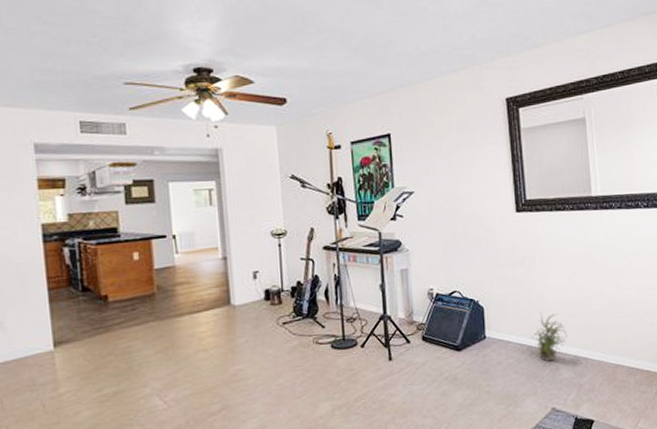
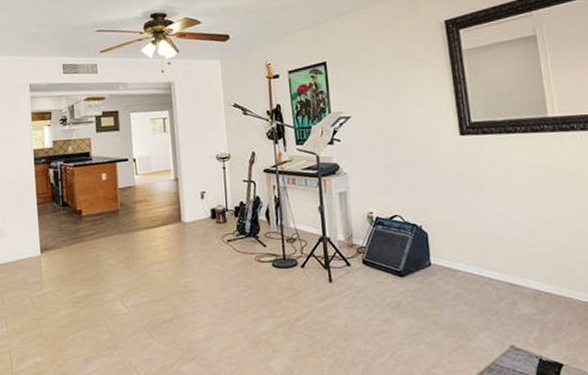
potted plant: present [531,313,568,362] -> none [482,241,526,295]

